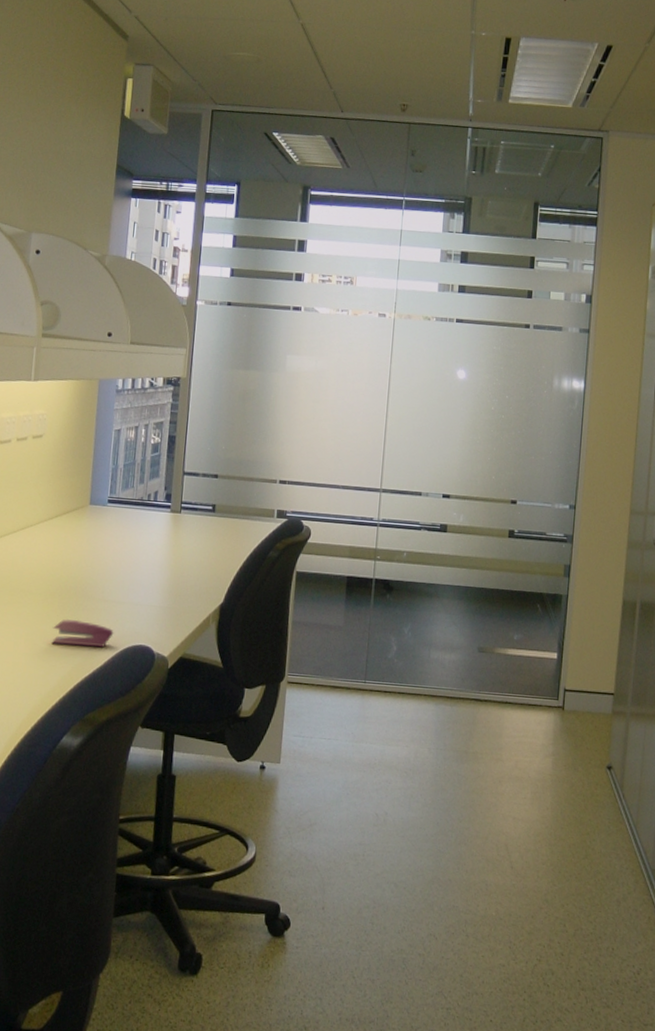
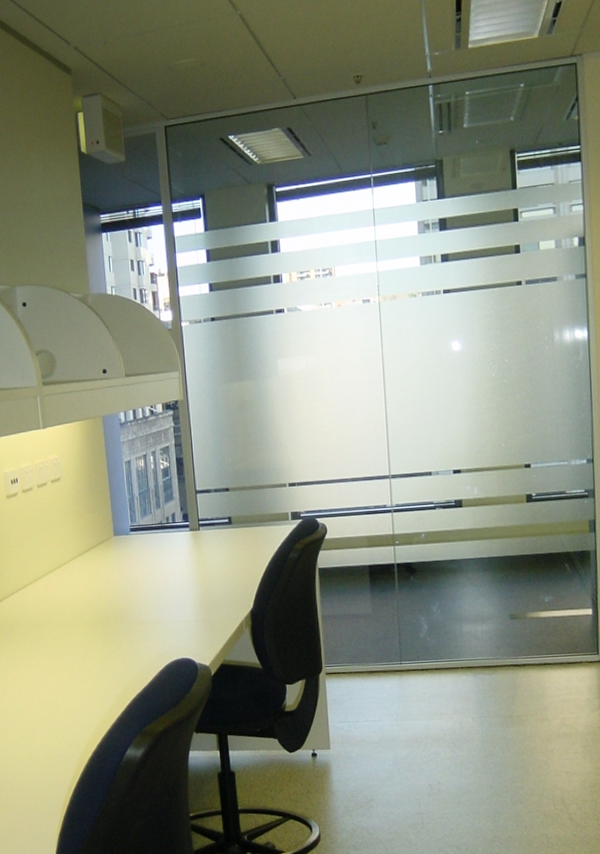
stapler: present [51,618,114,648] -> none [100,643,156,668]

